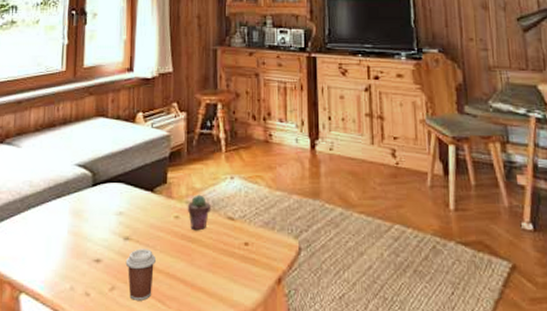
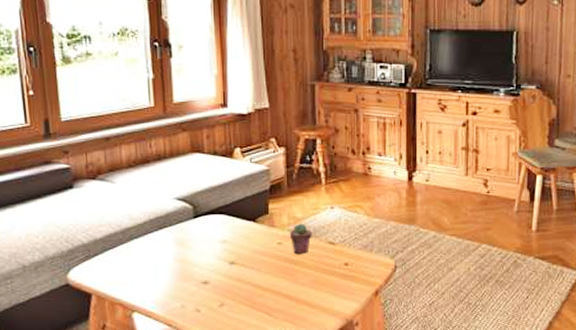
coffee cup: present [125,249,156,300] -> none [232,271,261,314]

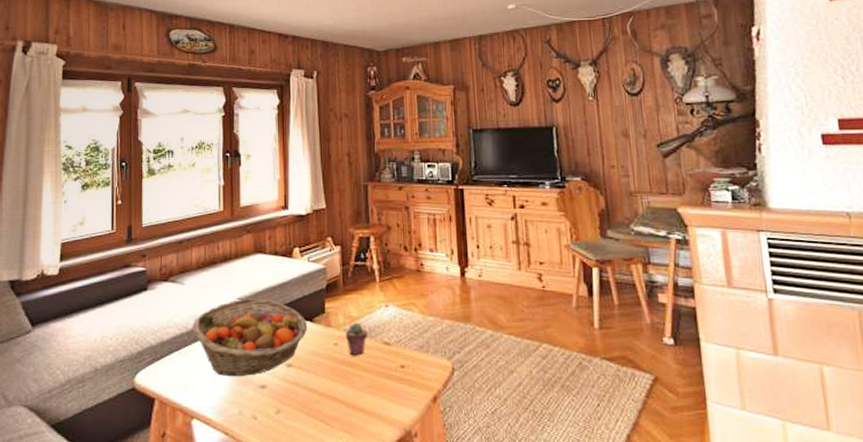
fruit basket: none [126,198,250,274] -> present [191,298,307,377]

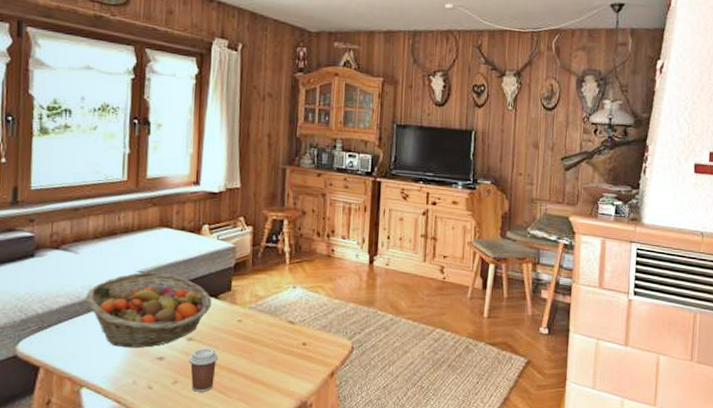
coffee cup: none [289,374,317,422] -> present [188,348,218,392]
potted succulent: present [345,322,369,356] -> none [250,301,274,333]

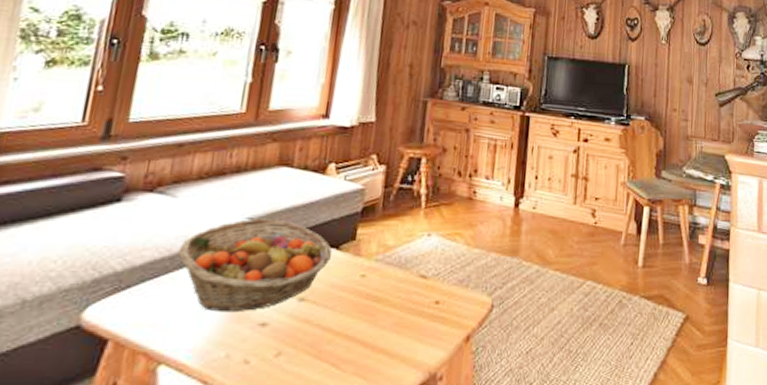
coffee cup: present [188,348,218,392] -> none [297,310,334,366]

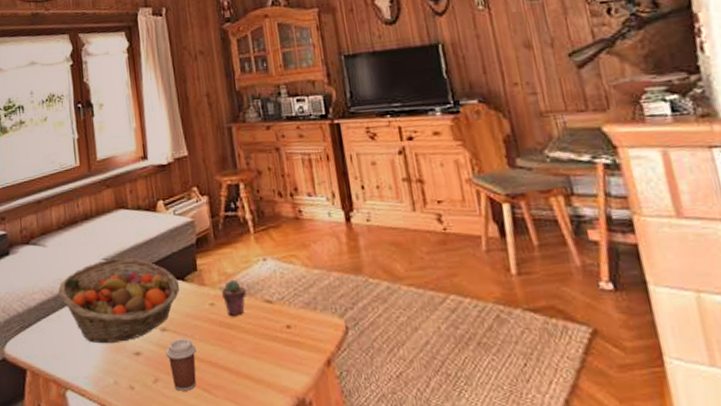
coffee cup: none [297,310,334,366] -> present [165,339,197,391]
potted succulent: none [375,252,404,290] -> present [221,279,247,317]

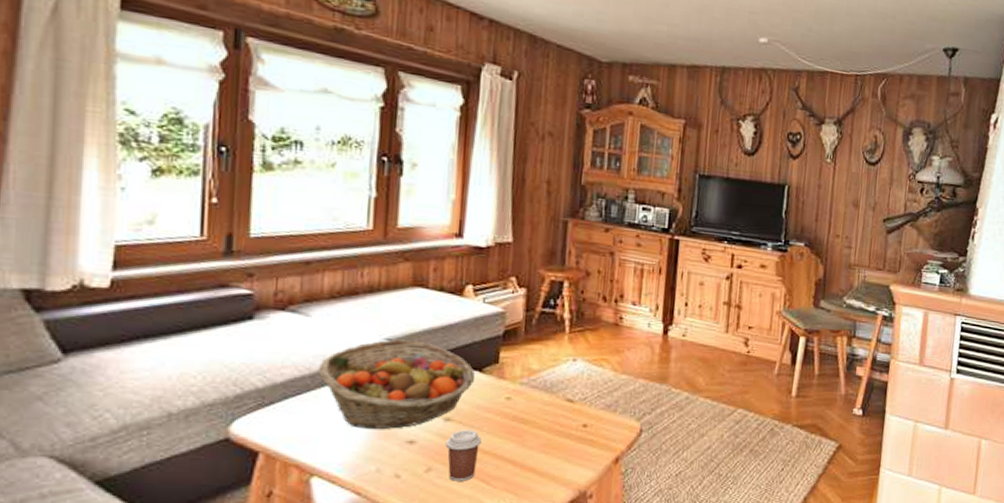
potted succulent: present [221,279,247,317] -> none [521,376,549,412]

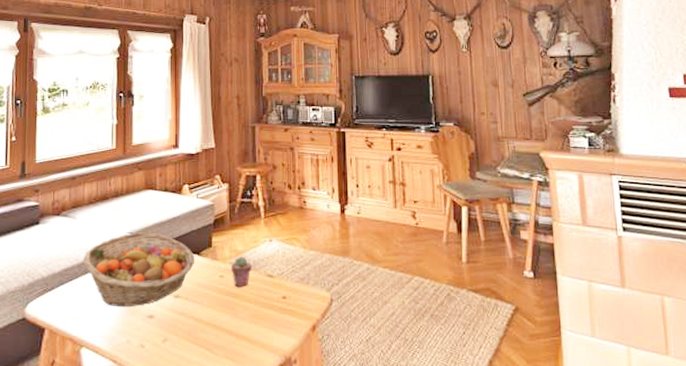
coffee cup: present [445,430,481,481] -> none [176,305,203,349]
potted succulent: none [521,376,549,412] -> present [230,256,253,288]

